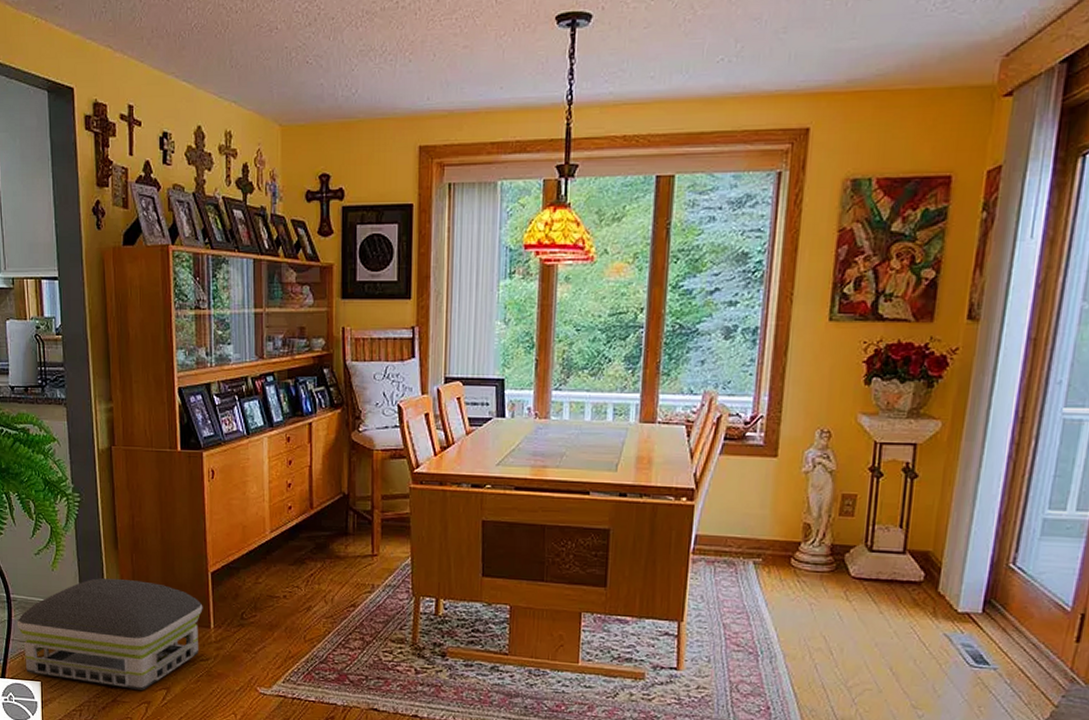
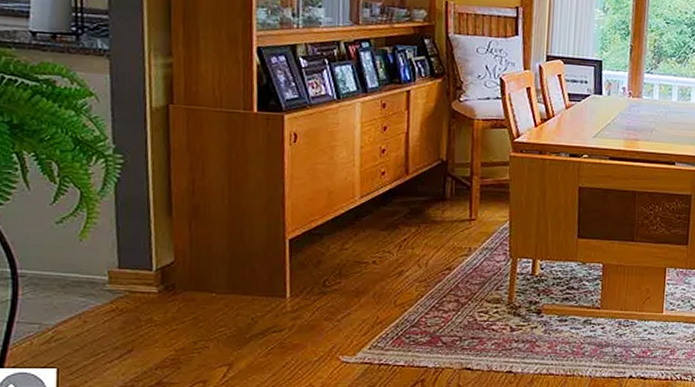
air purifier: present [17,578,203,690] -> none [25,248,278,369]

